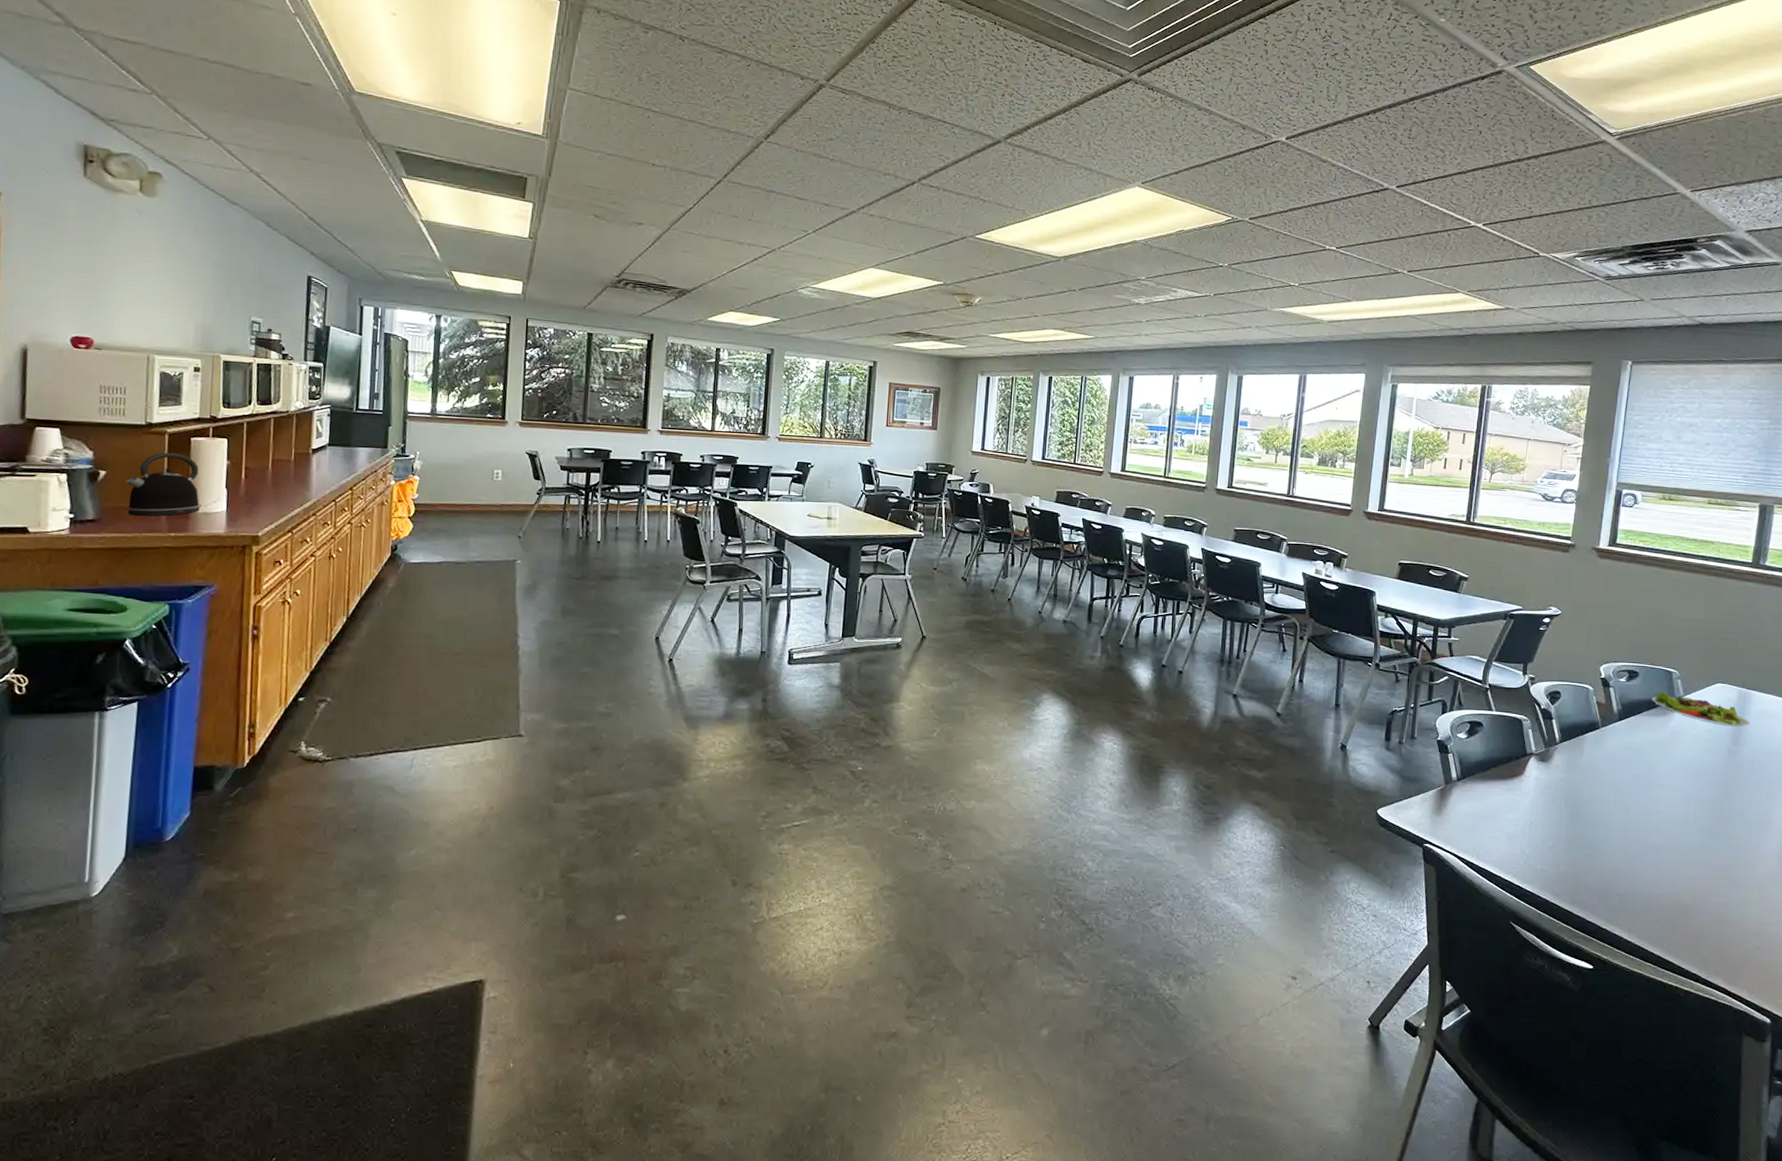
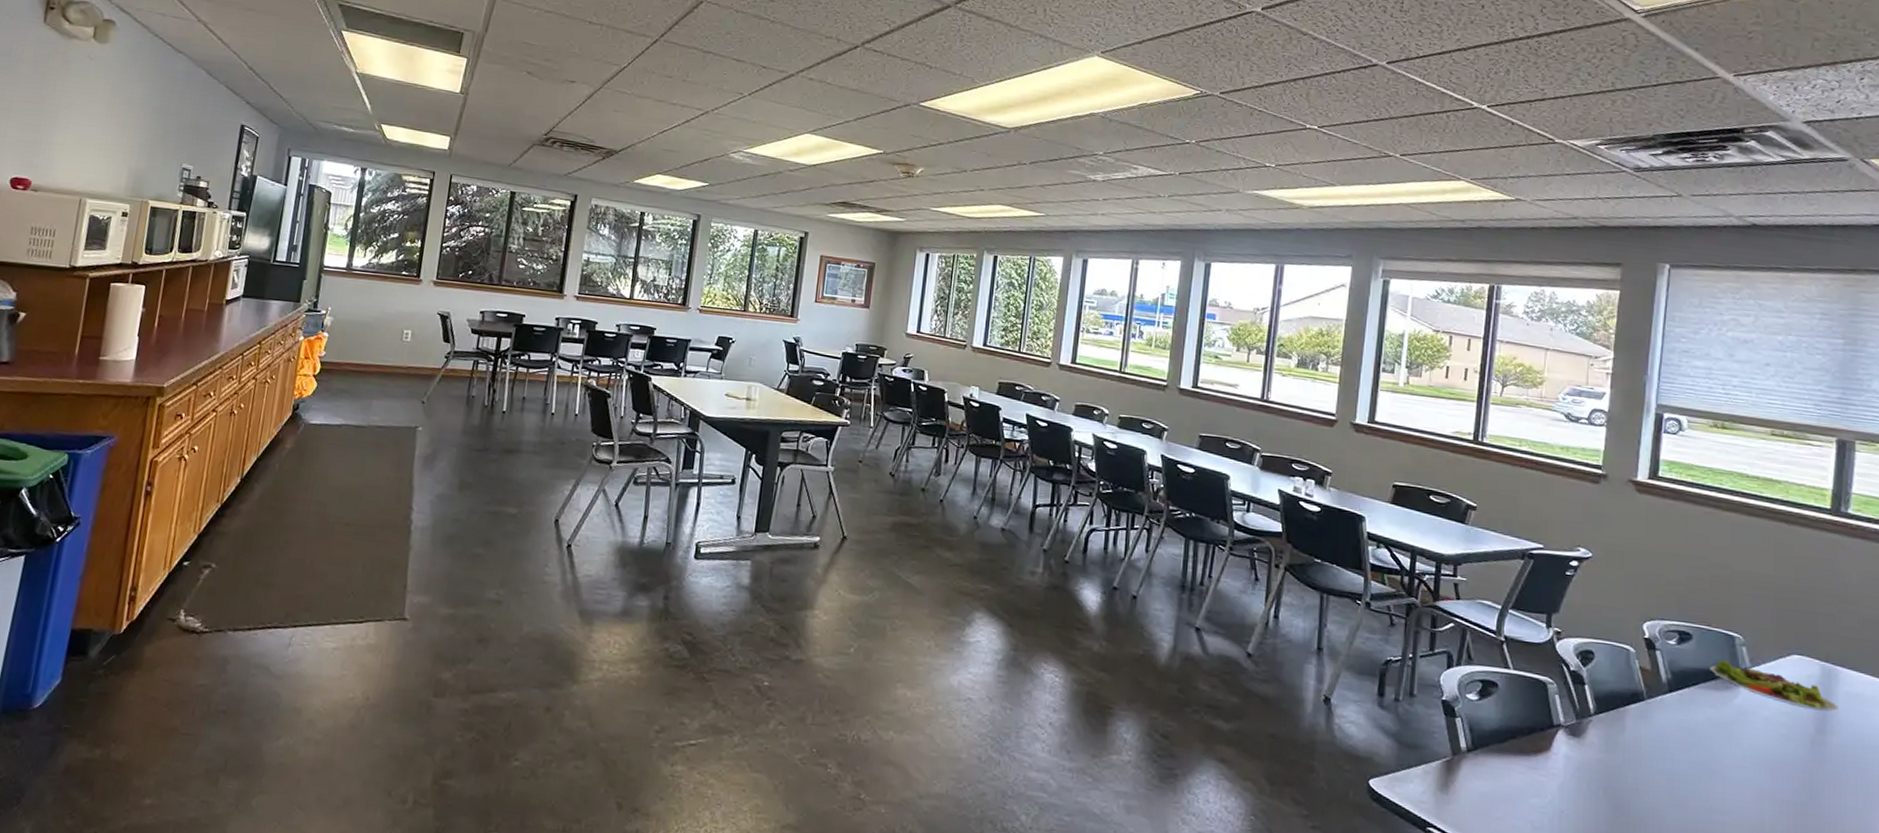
kettle: present [126,452,201,517] -> none [40,297,115,362]

